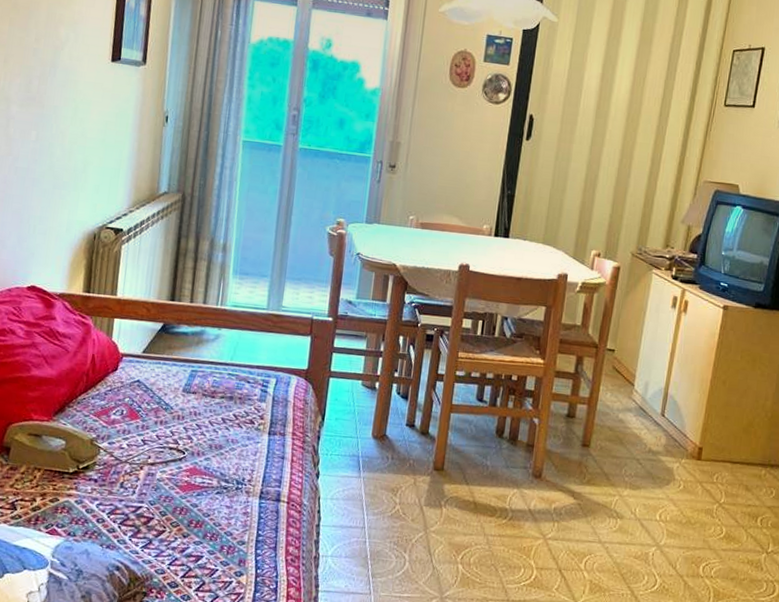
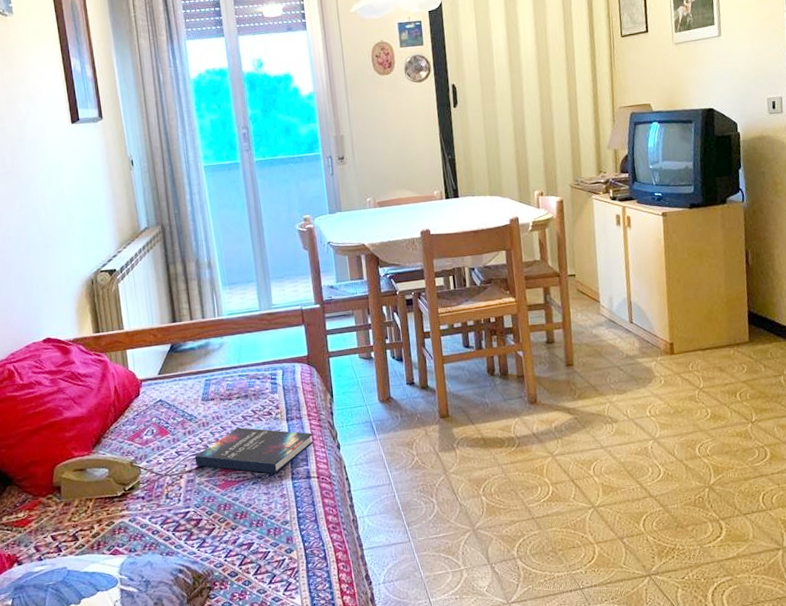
hardback book: none [160,429,293,488] -> present [194,427,314,474]

